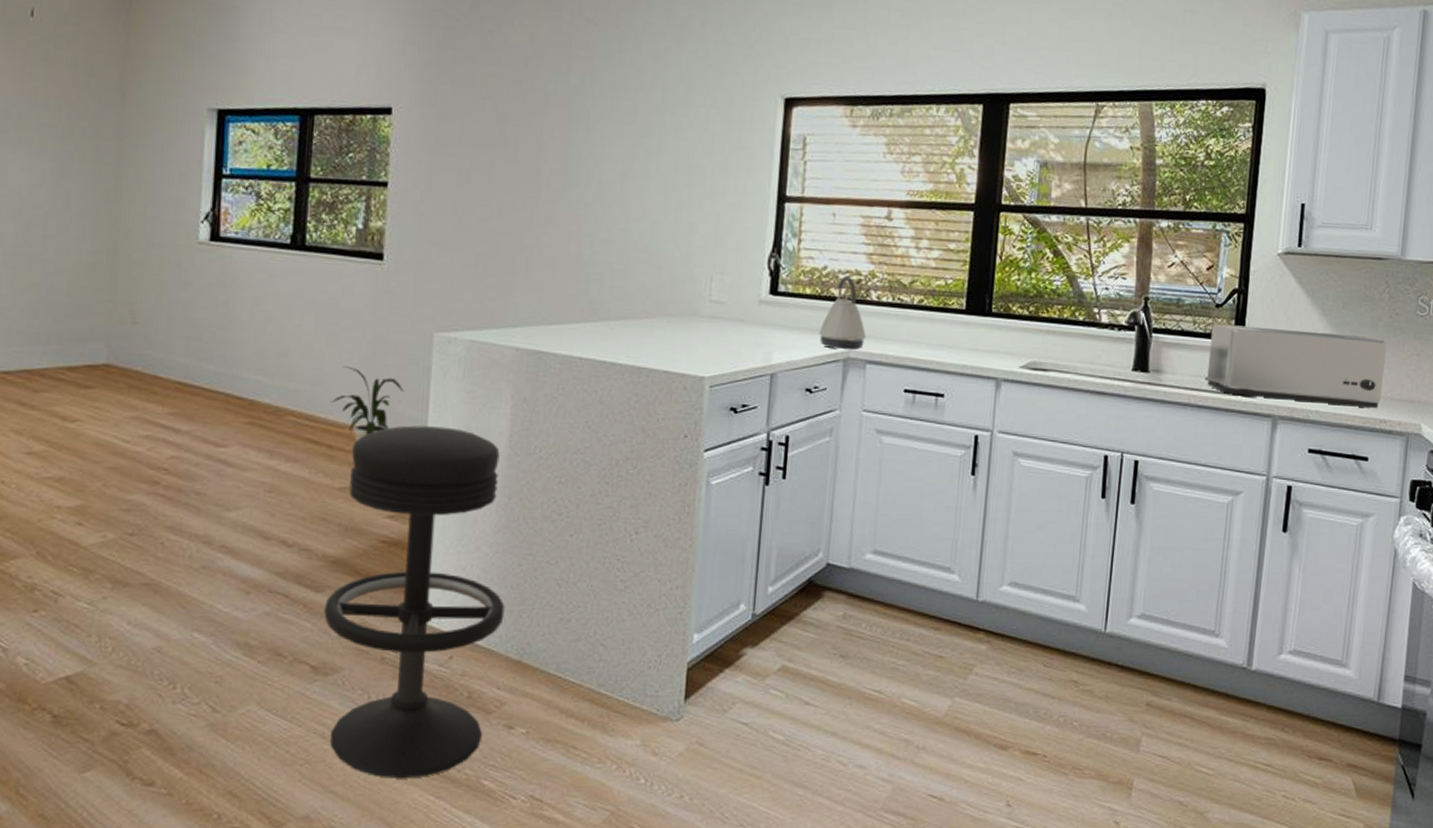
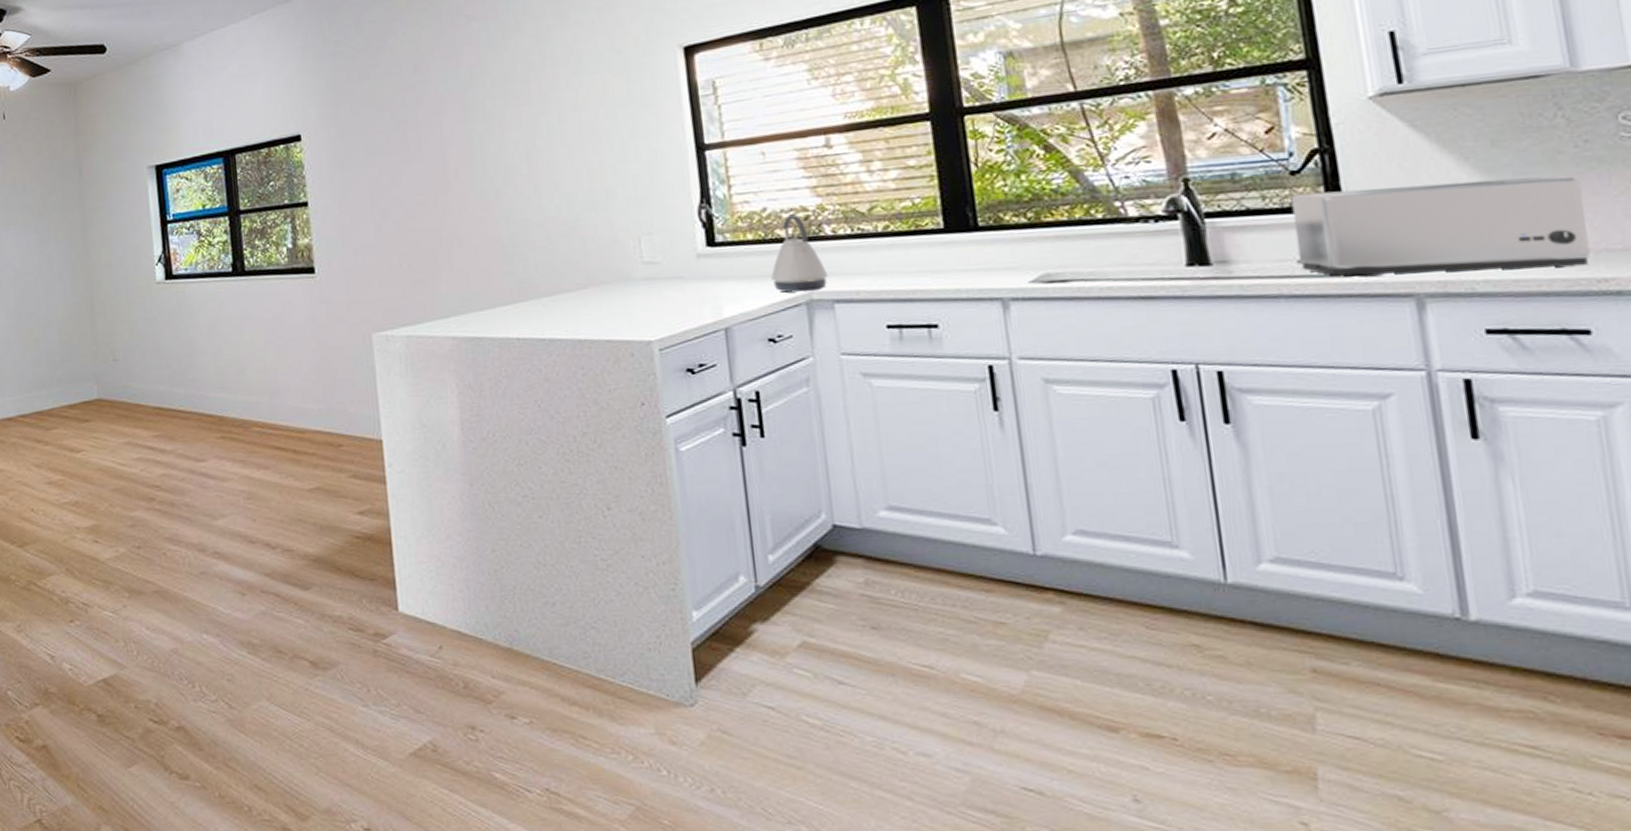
bar stool: present [324,425,505,777] -> none [313,421,487,770]
house plant: present [330,366,404,442] -> none [288,375,353,444]

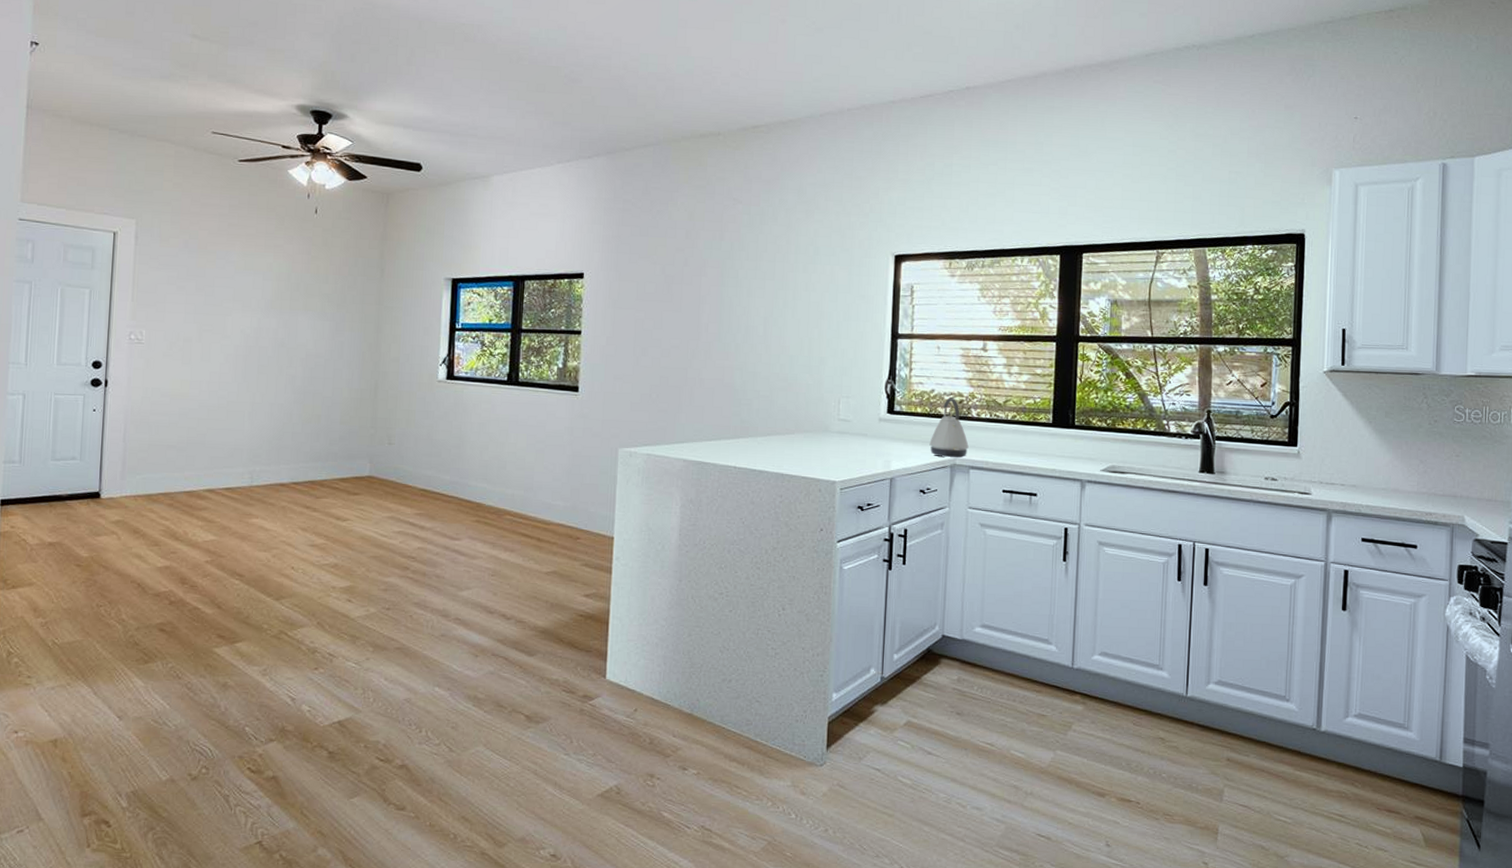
toaster: present [1290,177,1591,277] -> none [1266,432,1428,503]

